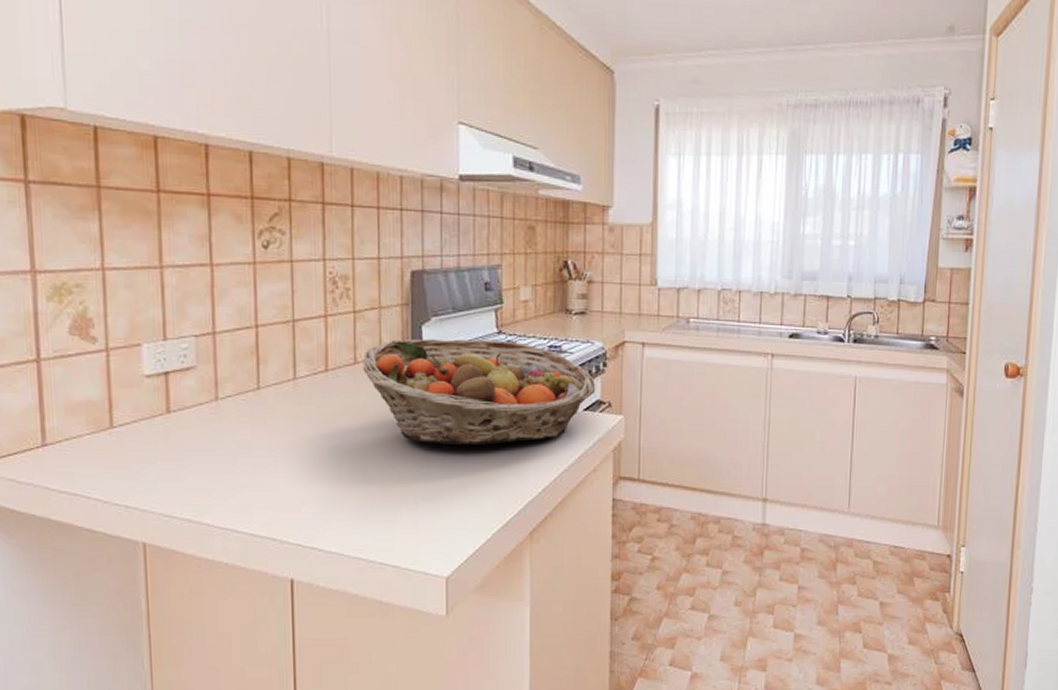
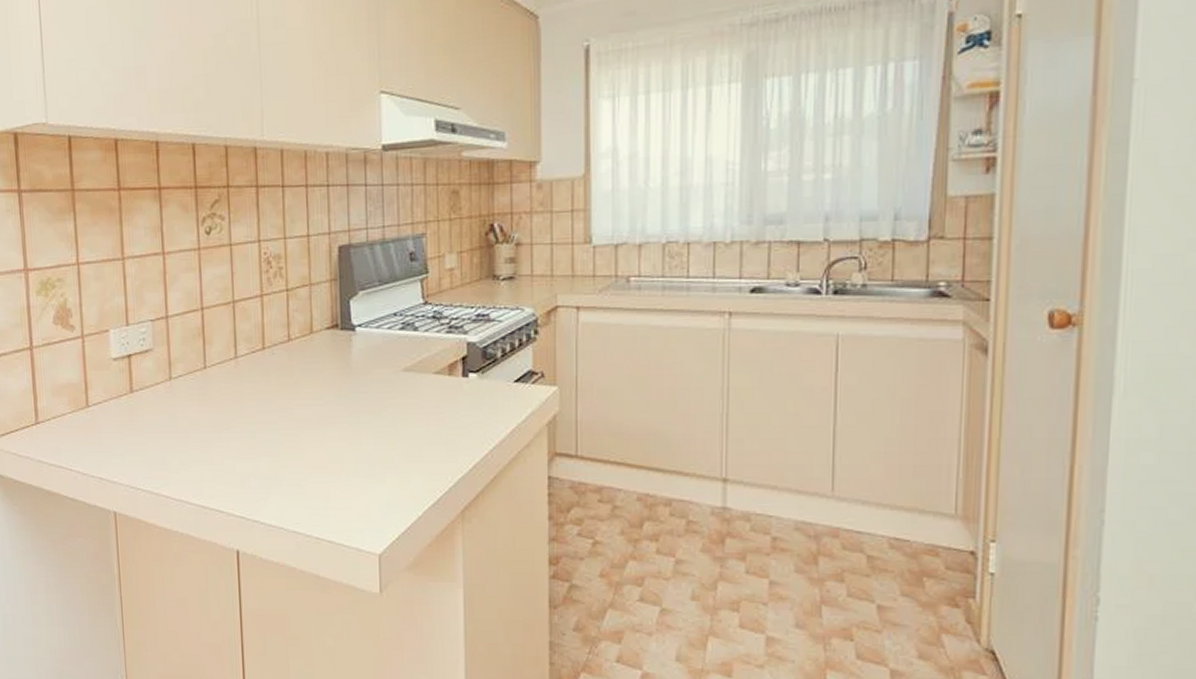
fruit basket: present [362,338,596,445] -> none [295,311,527,419]

